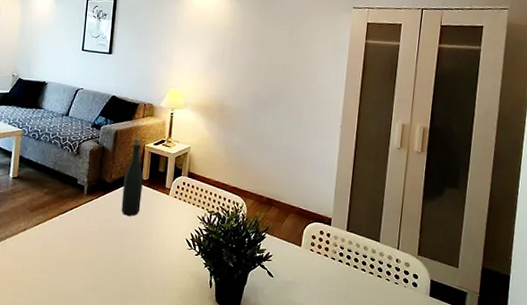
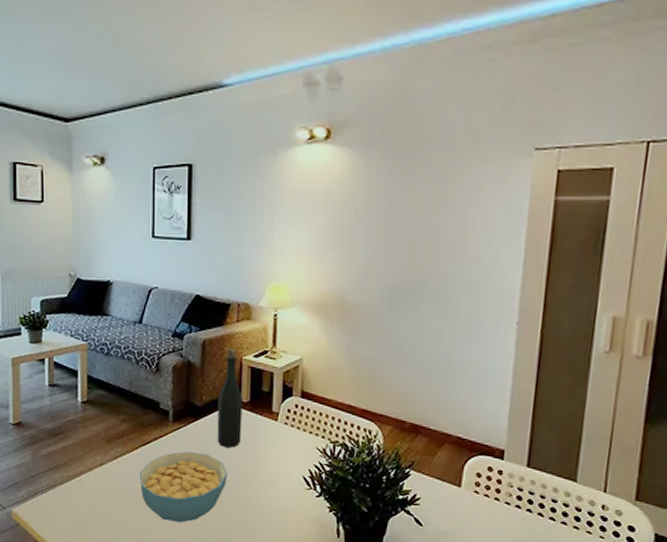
cereal bowl: none [55,219,128,278] -> present [139,451,227,523]

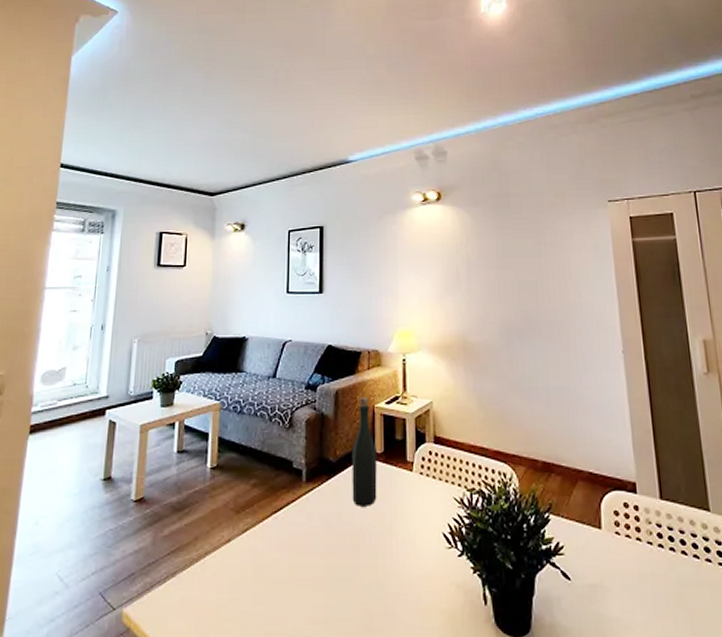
cereal bowl: present [139,451,227,523] -> none [269,516,364,605]

